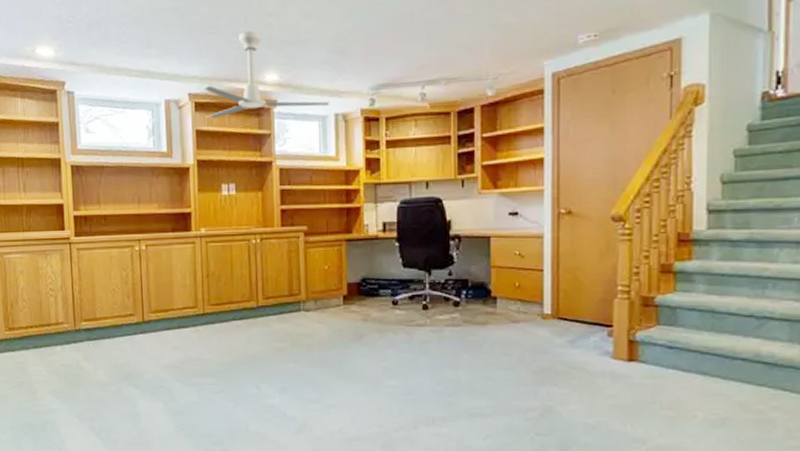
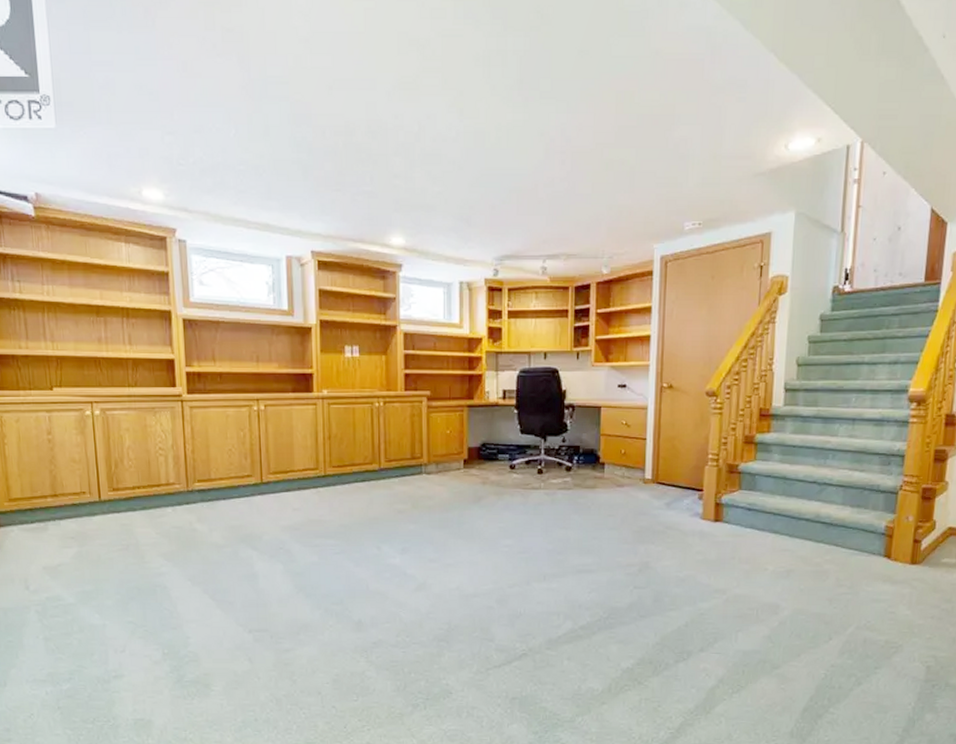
ceiling fan: present [204,31,330,118] -> none [328,192,455,278]

